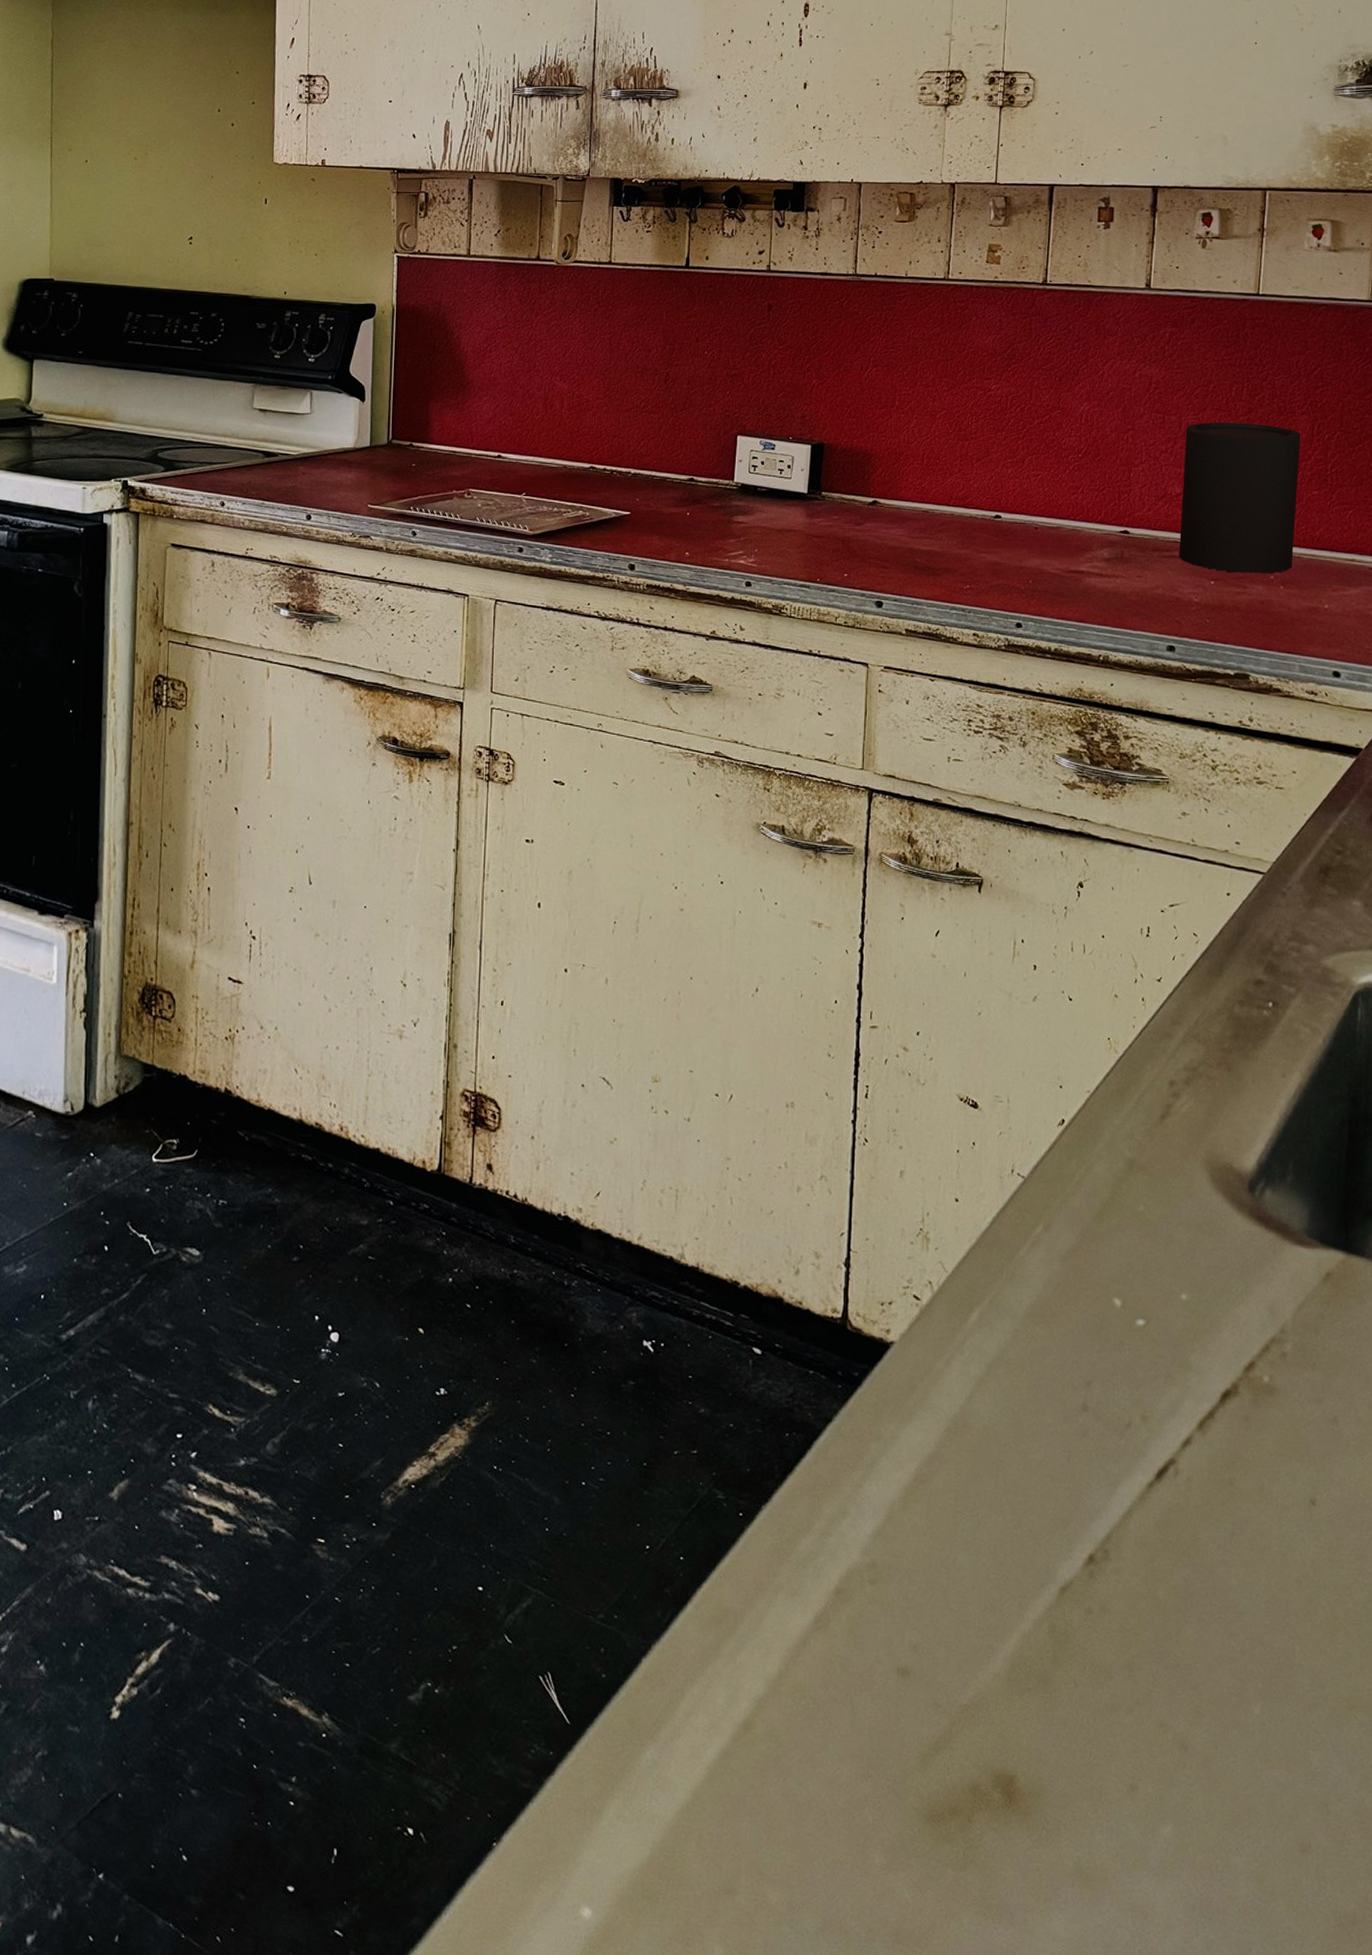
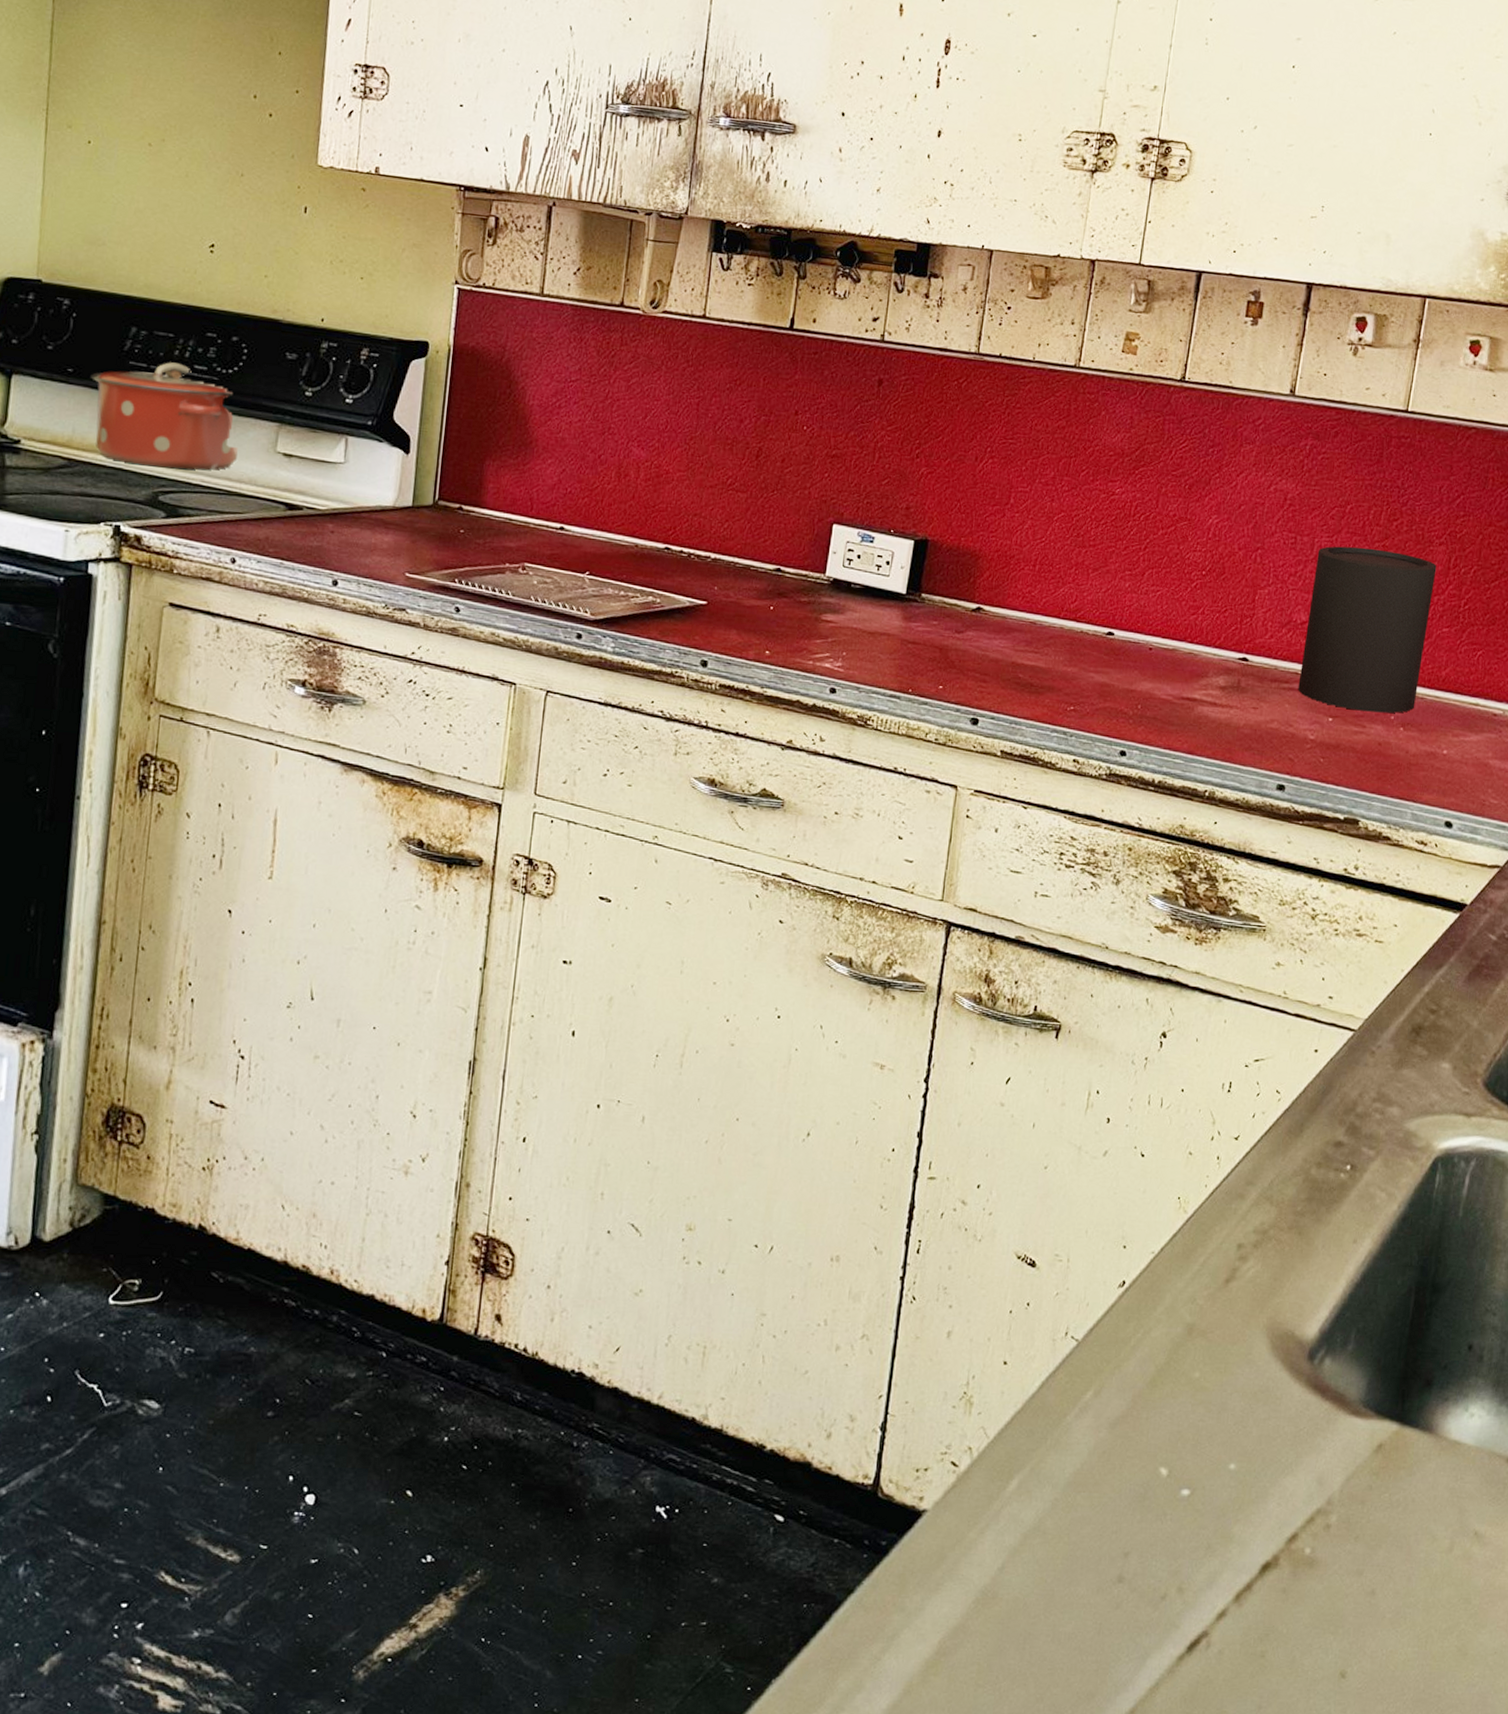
casserole: none [97,339,221,429] -> present [90,362,238,470]

